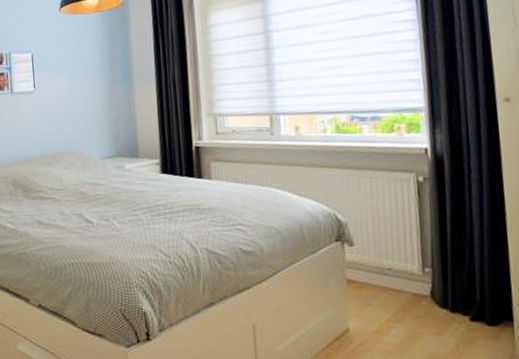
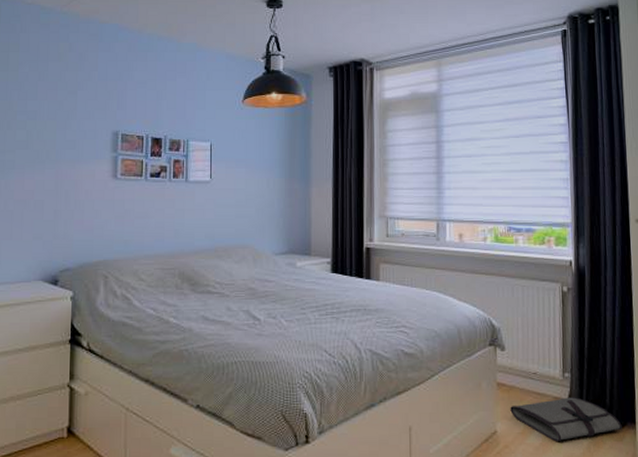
tool roll: none [363,293,497,340] -> present [510,397,622,441]

